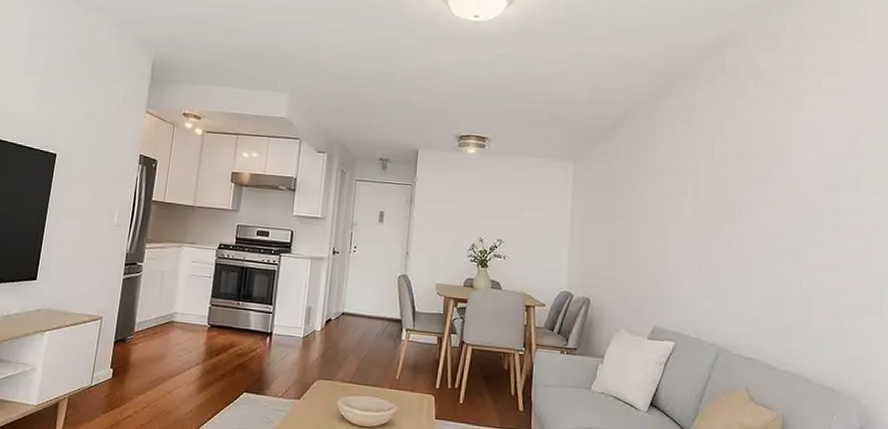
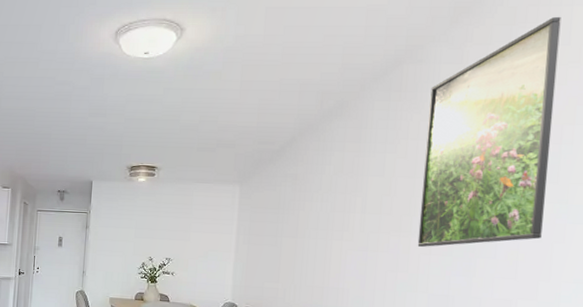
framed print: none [748,14,861,236] -> present [417,16,561,247]

